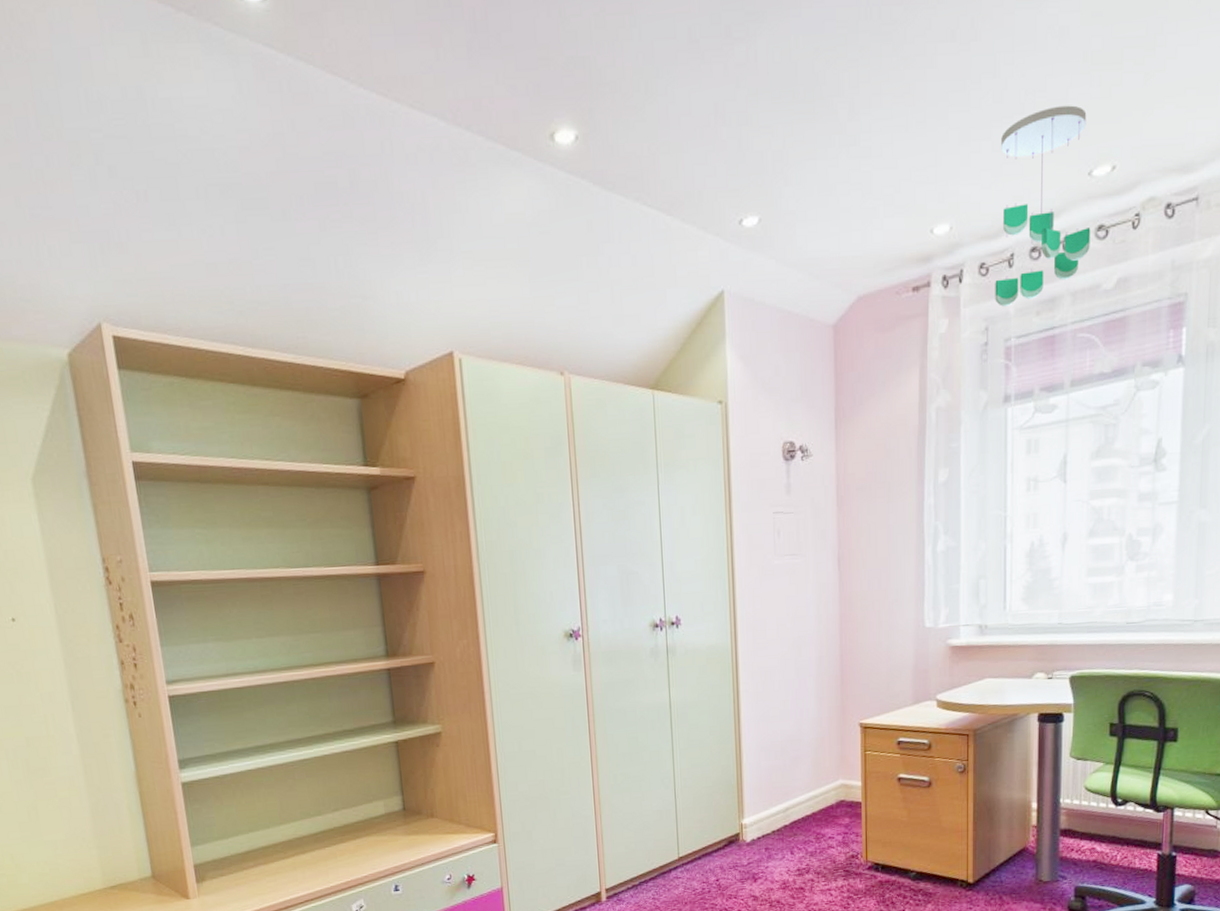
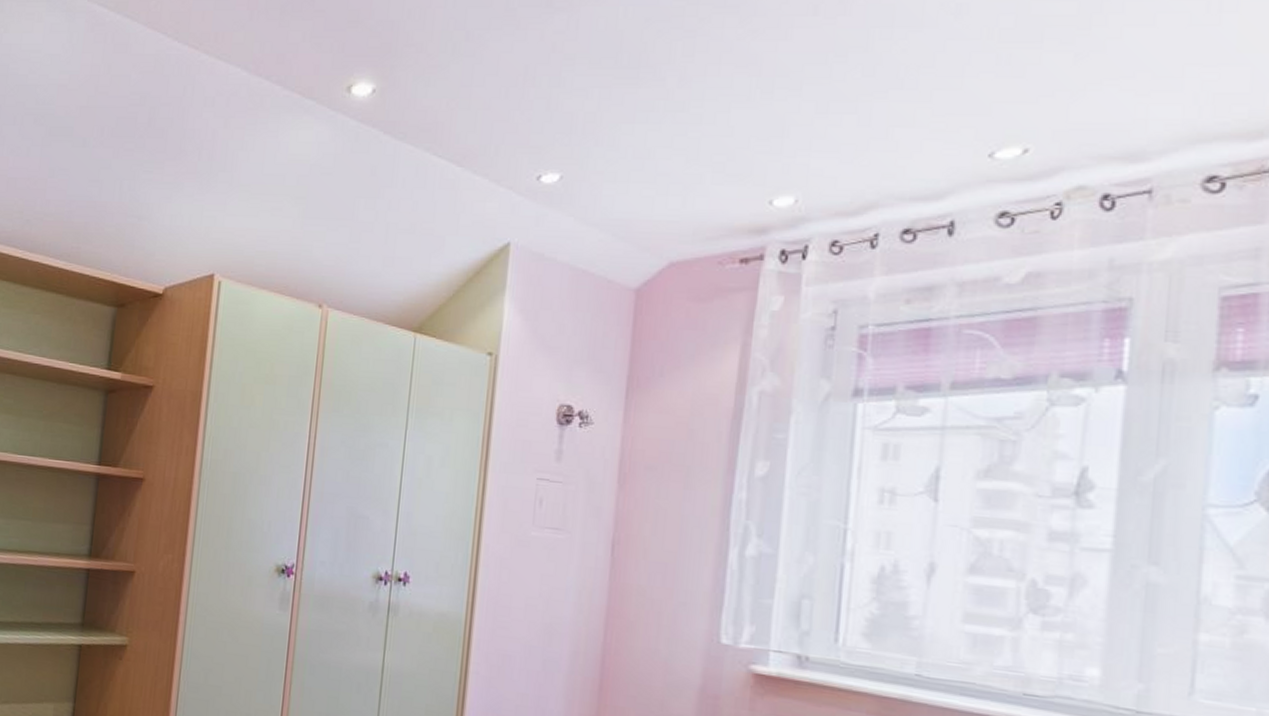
ceiling mobile: present [995,105,1091,306] -> none [849,83,990,290]

